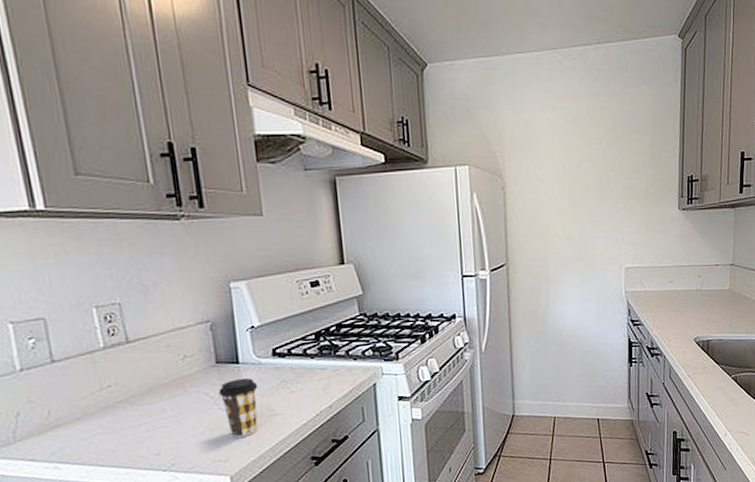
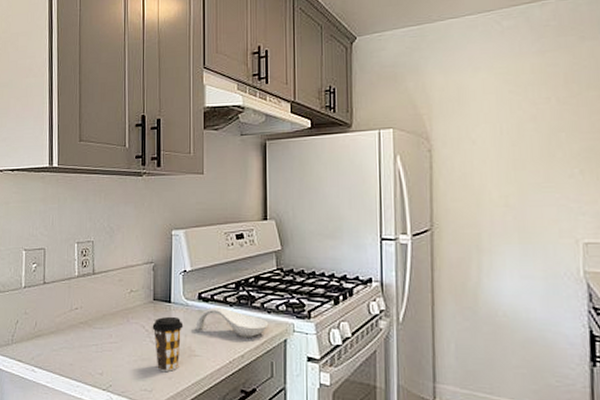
spoon rest: none [272,360,356,388] -> present [196,307,269,337]

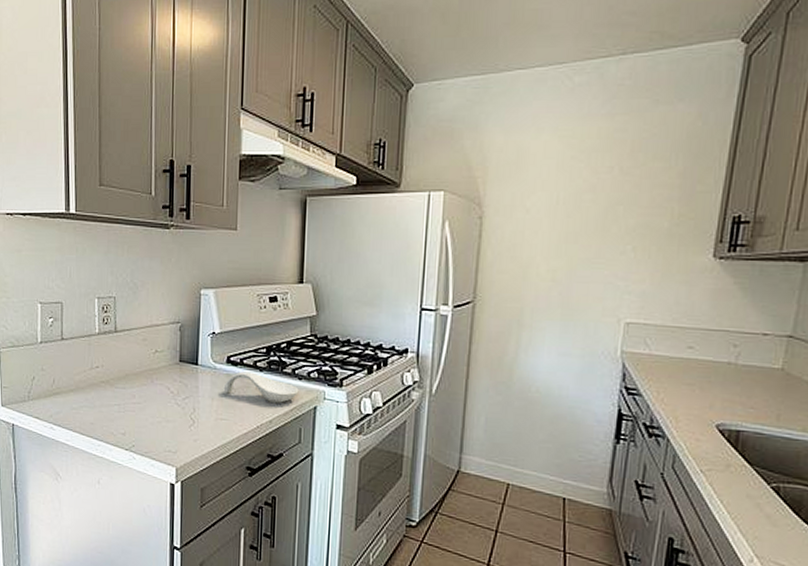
coffee cup: present [152,316,184,371] -> none [178,378,211,434]

